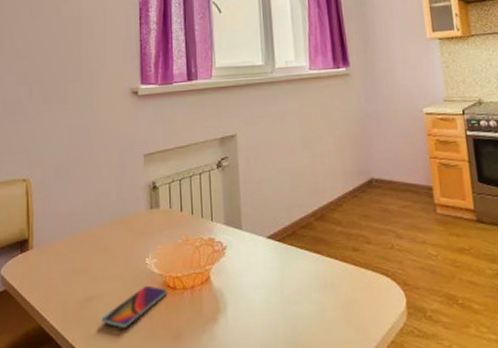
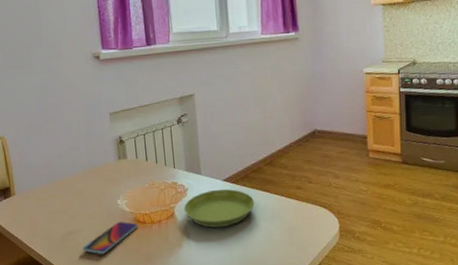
saucer: none [221,248,304,298] -> present [184,189,254,228]

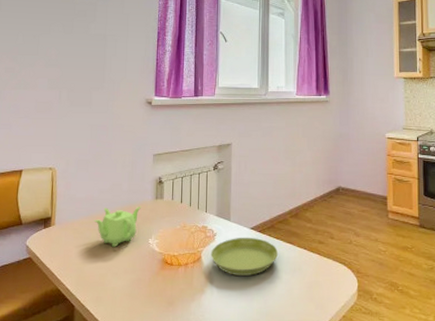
teapot: none [56,167,104,211] -> present [94,206,141,247]
smartphone: present [82,221,138,255] -> none [109,261,165,294]

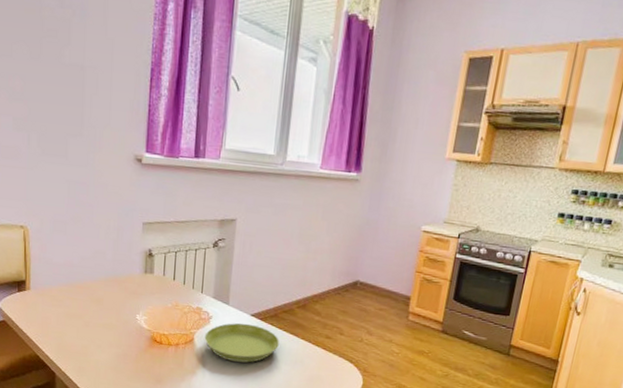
teapot: present [94,206,141,247] -> none [74,276,128,319]

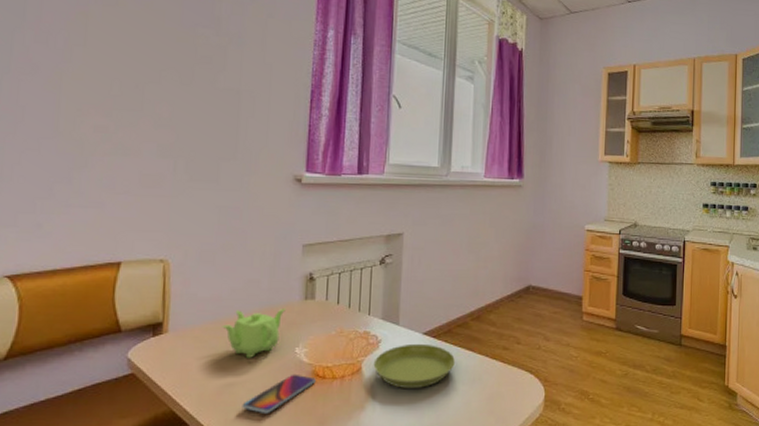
teapot: none [74,276,128,319] -> present [222,307,285,358]
smartphone: none [92,336,154,368] -> present [242,374,316,415]

